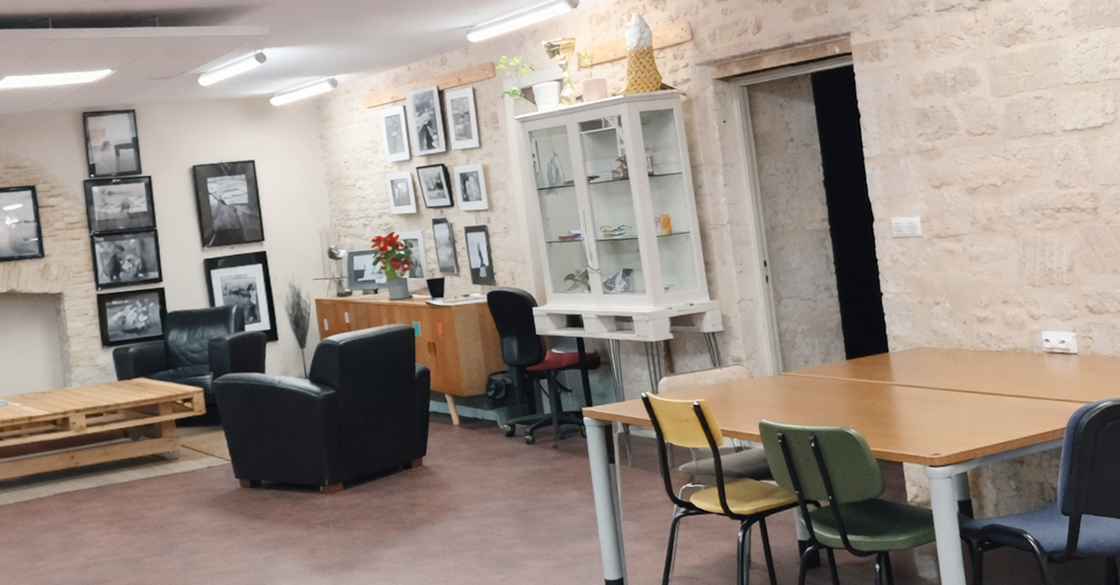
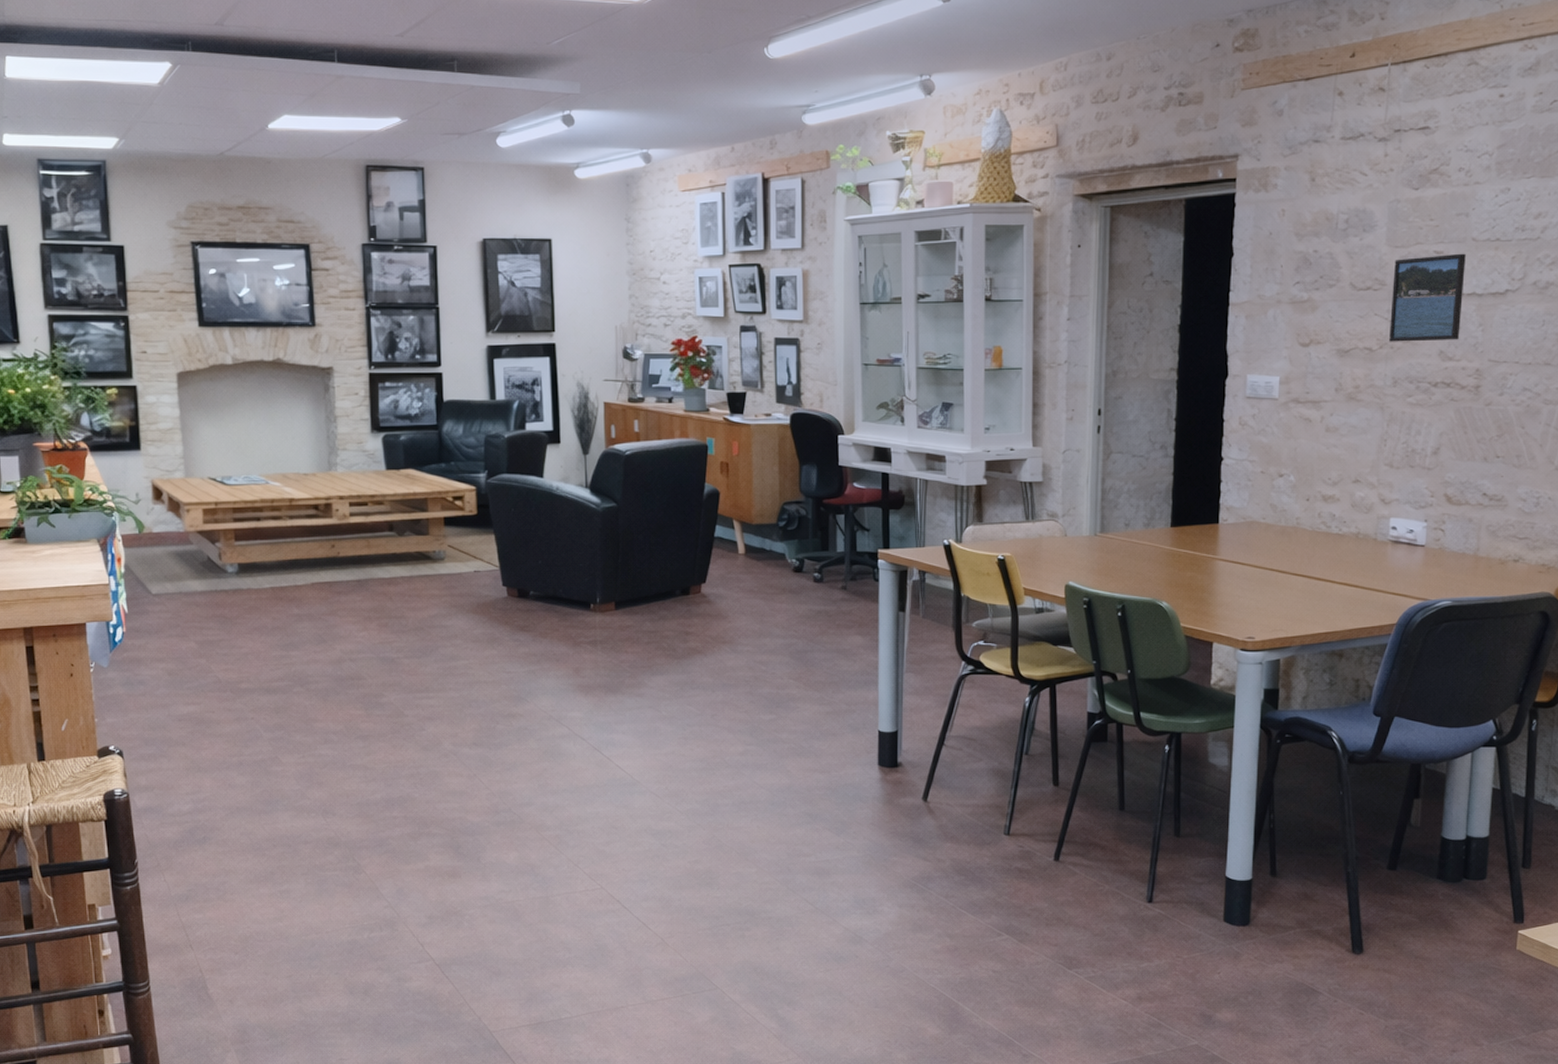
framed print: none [1001,96,1071,177] -> present [1389,253,1466,342]

